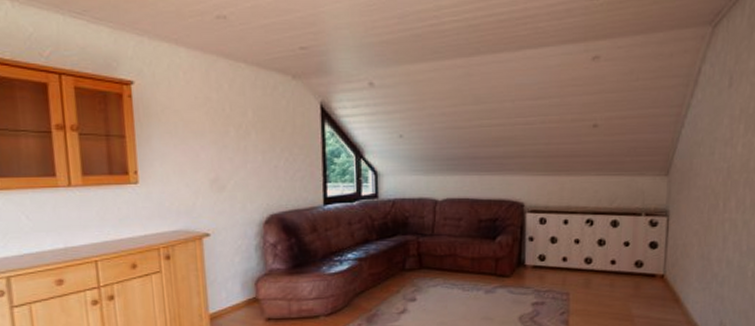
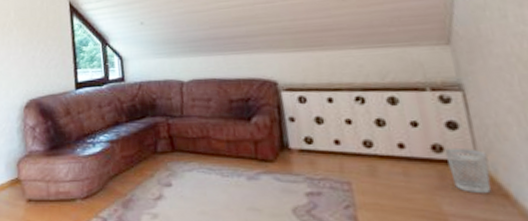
wastebasket: none [643,263,672,300] -> present [444,147,491,194]

